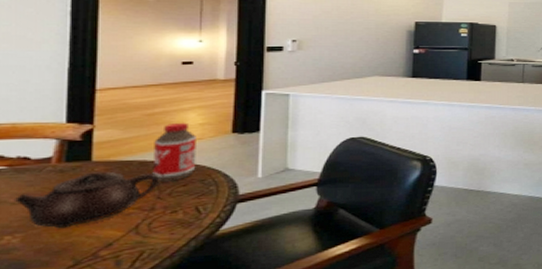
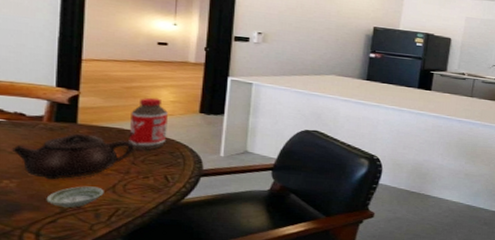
saucer: none [56,229,125,260] -> present [46,186,104,208]

